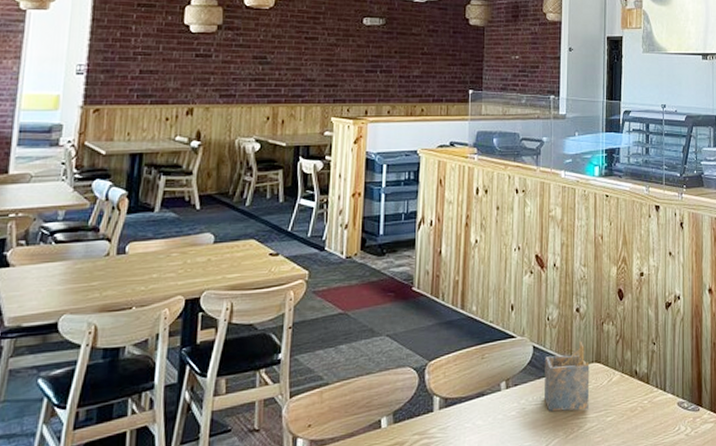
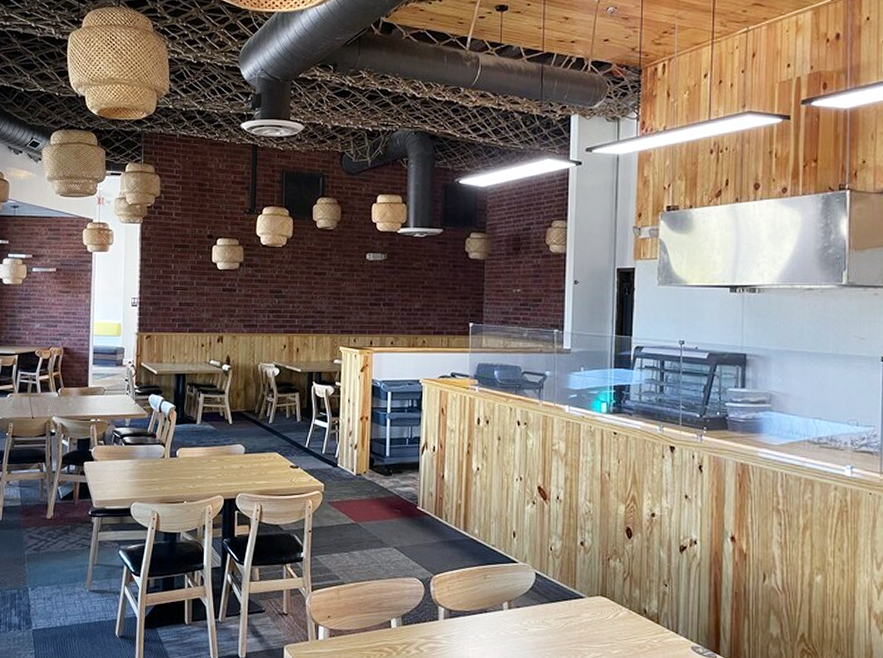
napkin holder: present [545,341,590,412] -> none [547,574,594,640]

